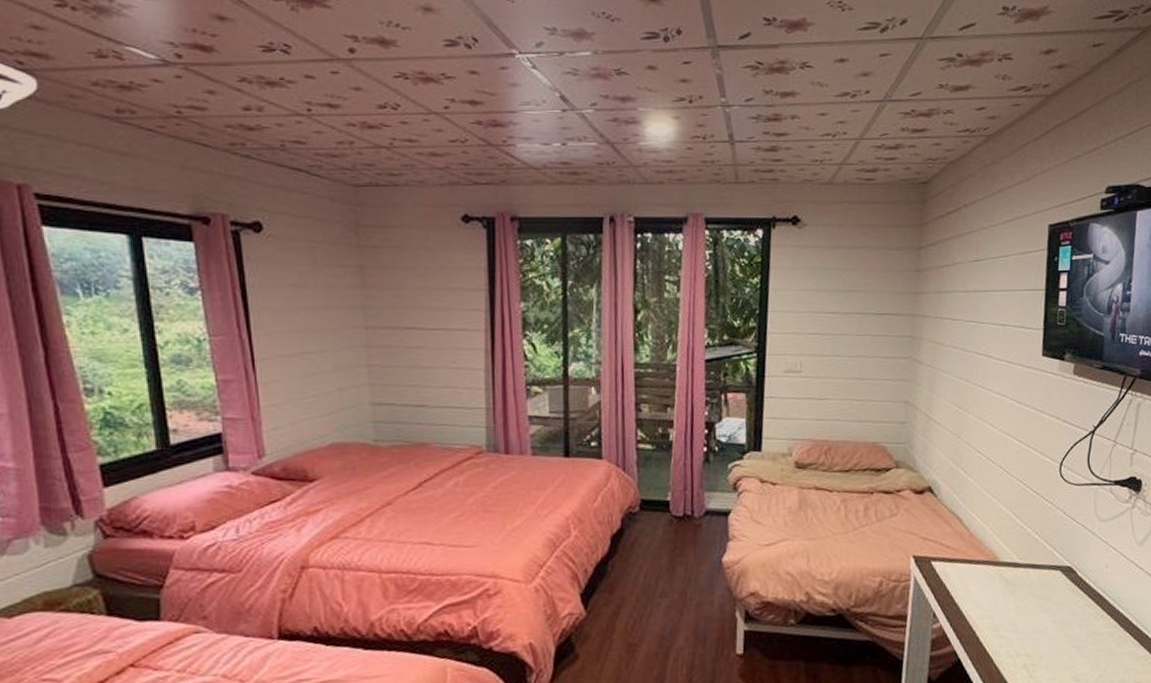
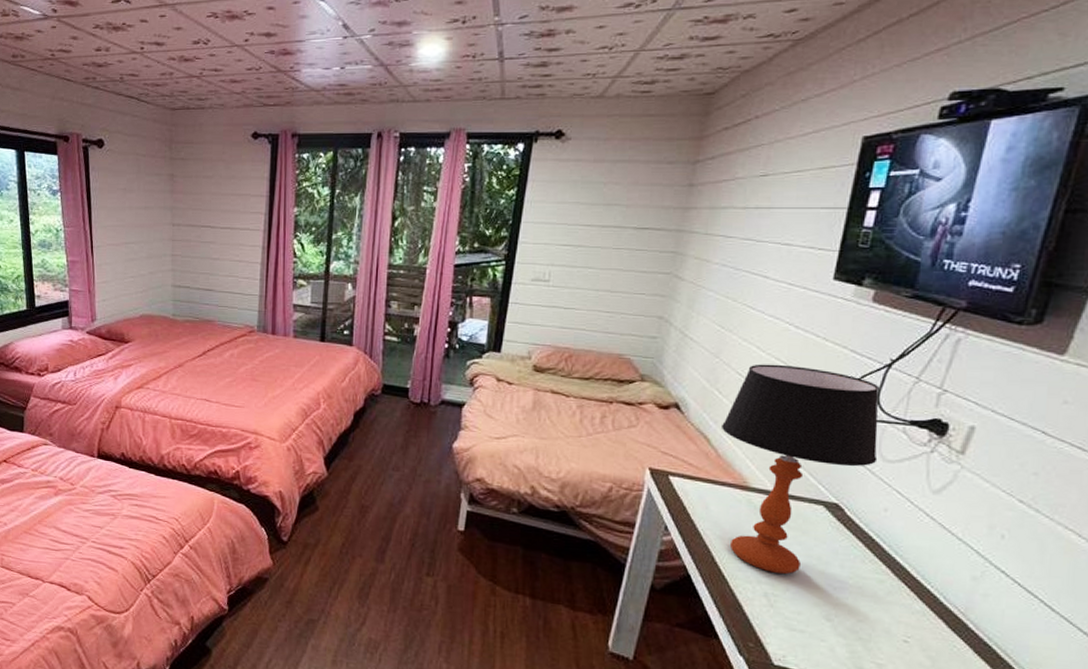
table lamp: none [970,439,1095,644] -> present [722,364,880,574]

